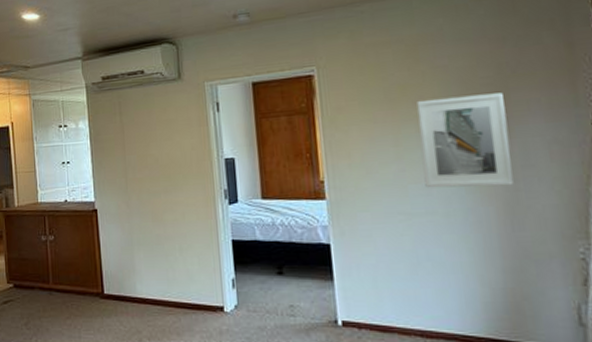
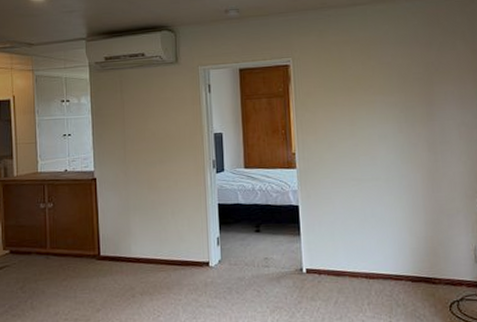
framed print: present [416,92,514,188] -> none [368,85,434,159]

